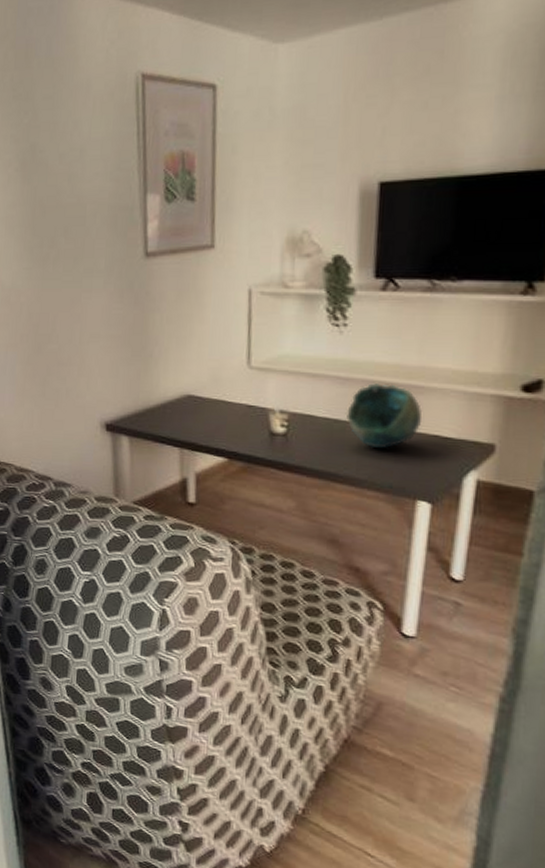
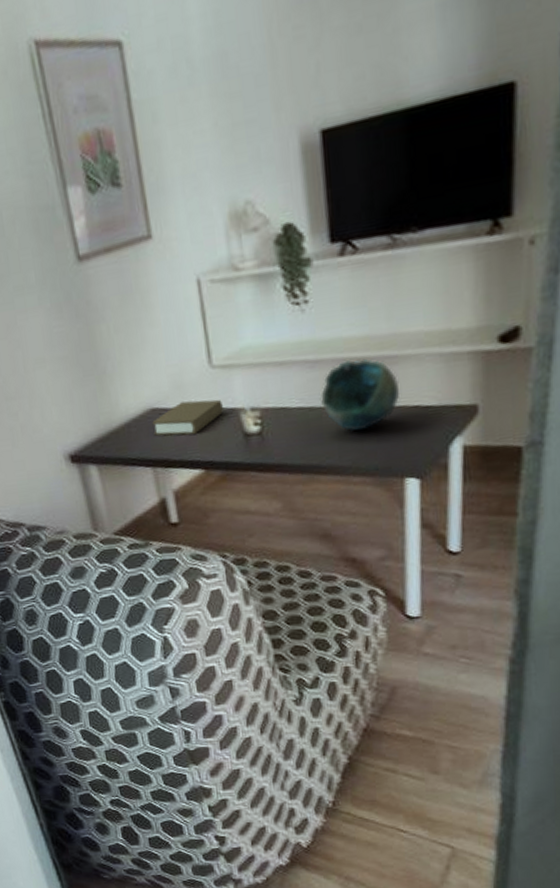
book: none [186,394,254,426] -> present [152,399,223,436]

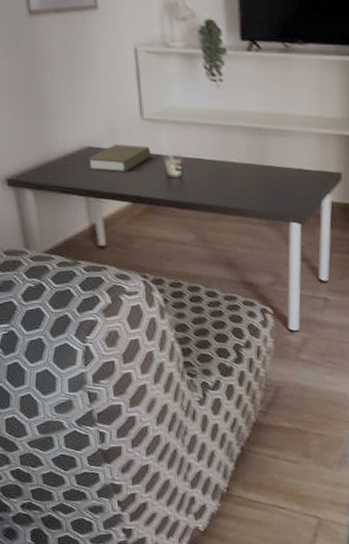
decorative bowl: present [319,358,400,432] -> none [228,129,288,184]

